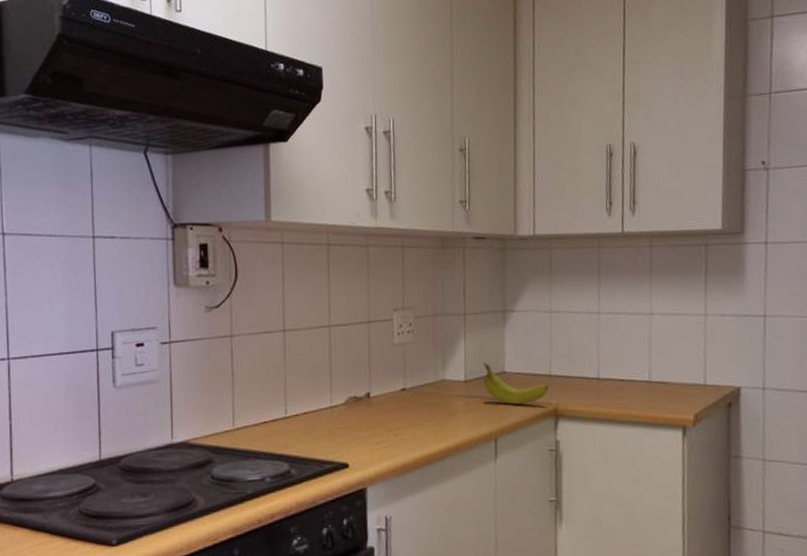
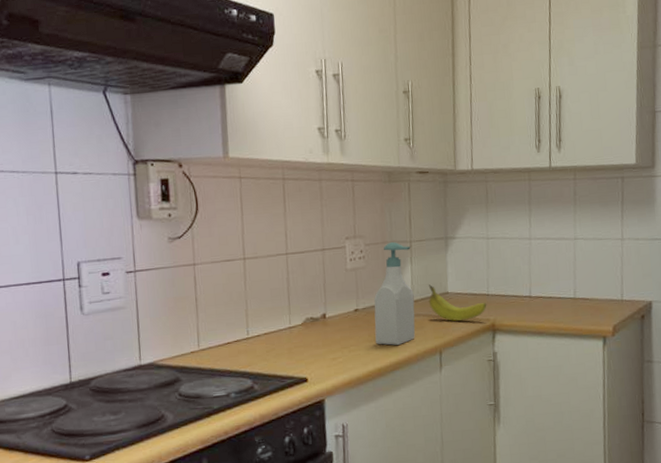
soap bottle: none [422,315,468,430] -> present [374,242,416,346]

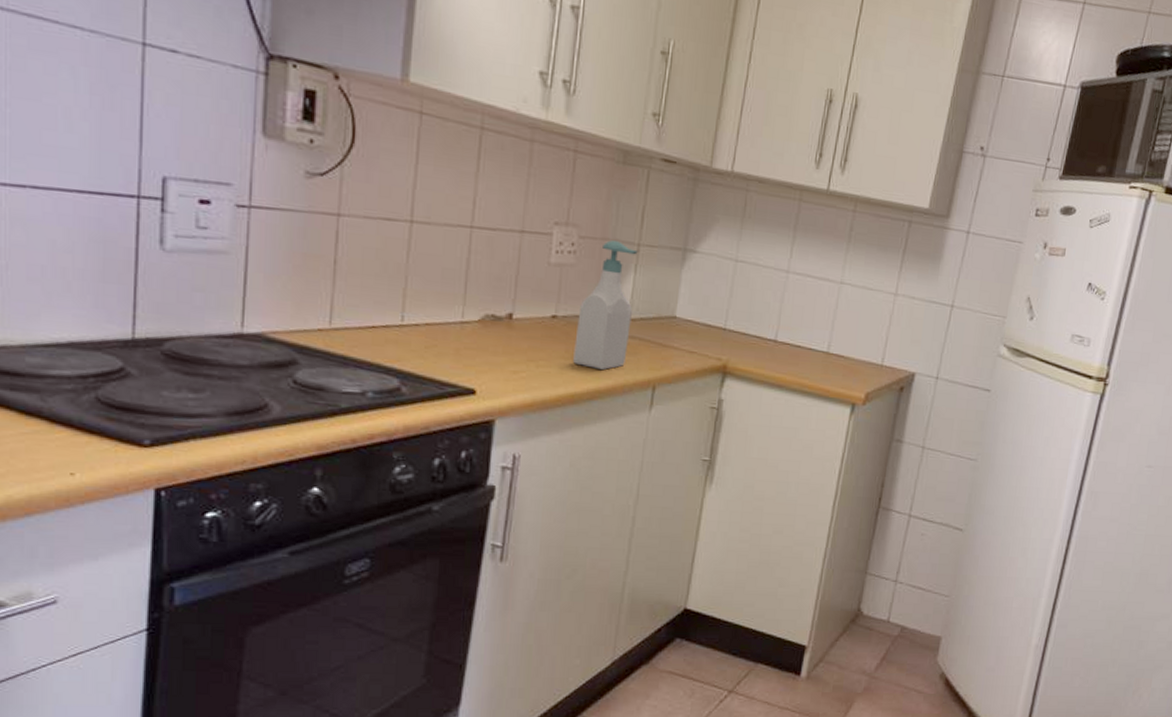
fruit: present [428,285,487,321] -> none [649,303,722,355]

